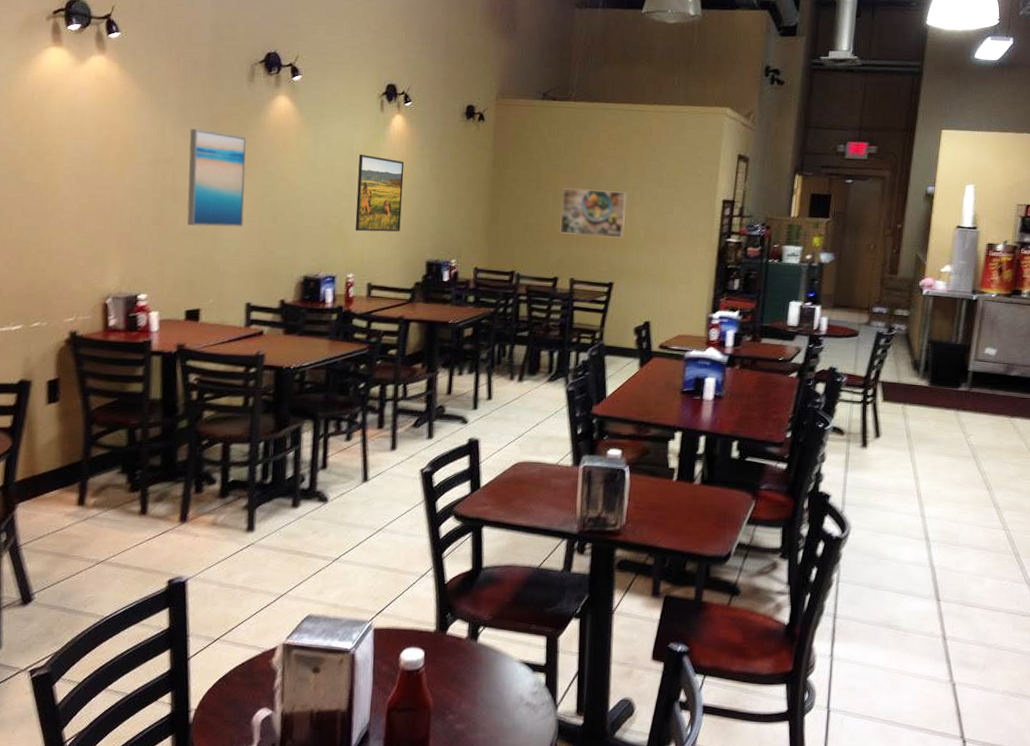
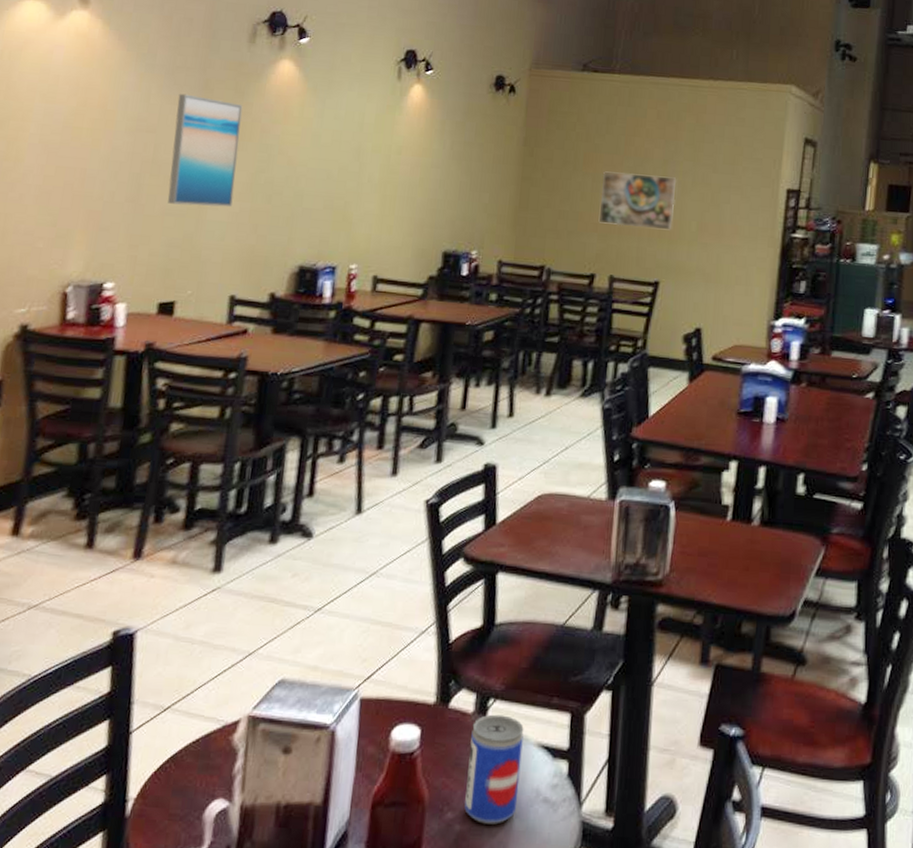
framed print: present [355,154,405,232] -> none [361,127,422,217]
beer can: none [462,639,509,724] -> present [464,714,524,825]

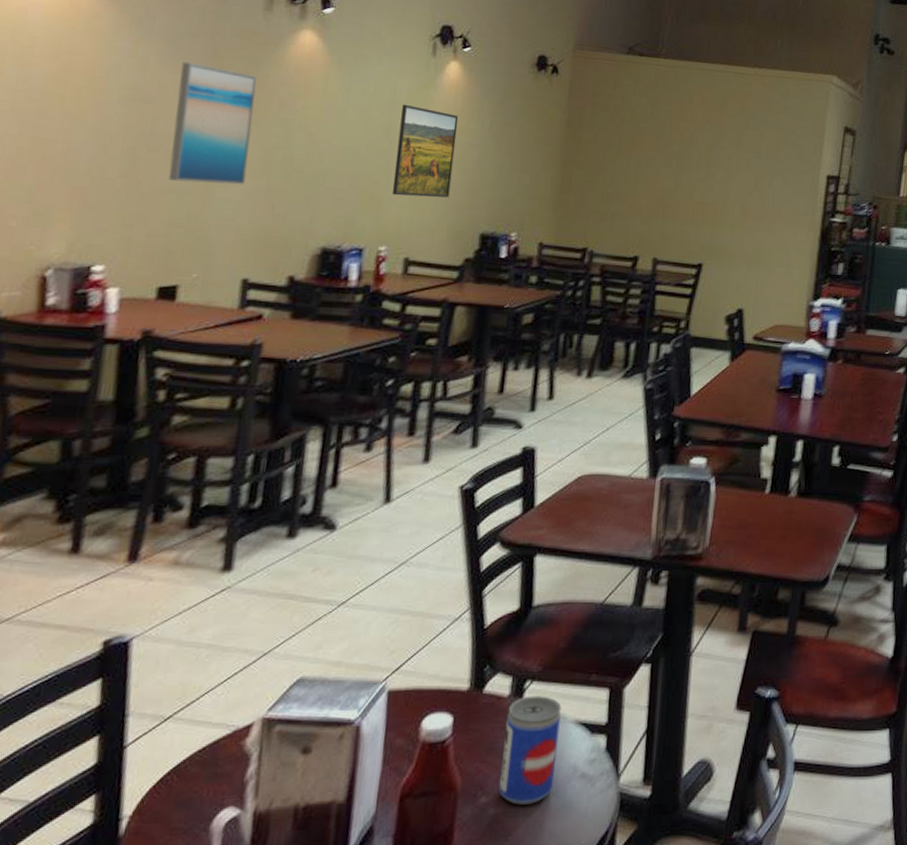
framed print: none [361,127,422,217] -> present [392,104,459,198]
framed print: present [598,171,677,231] -> none [642,154,721,214]

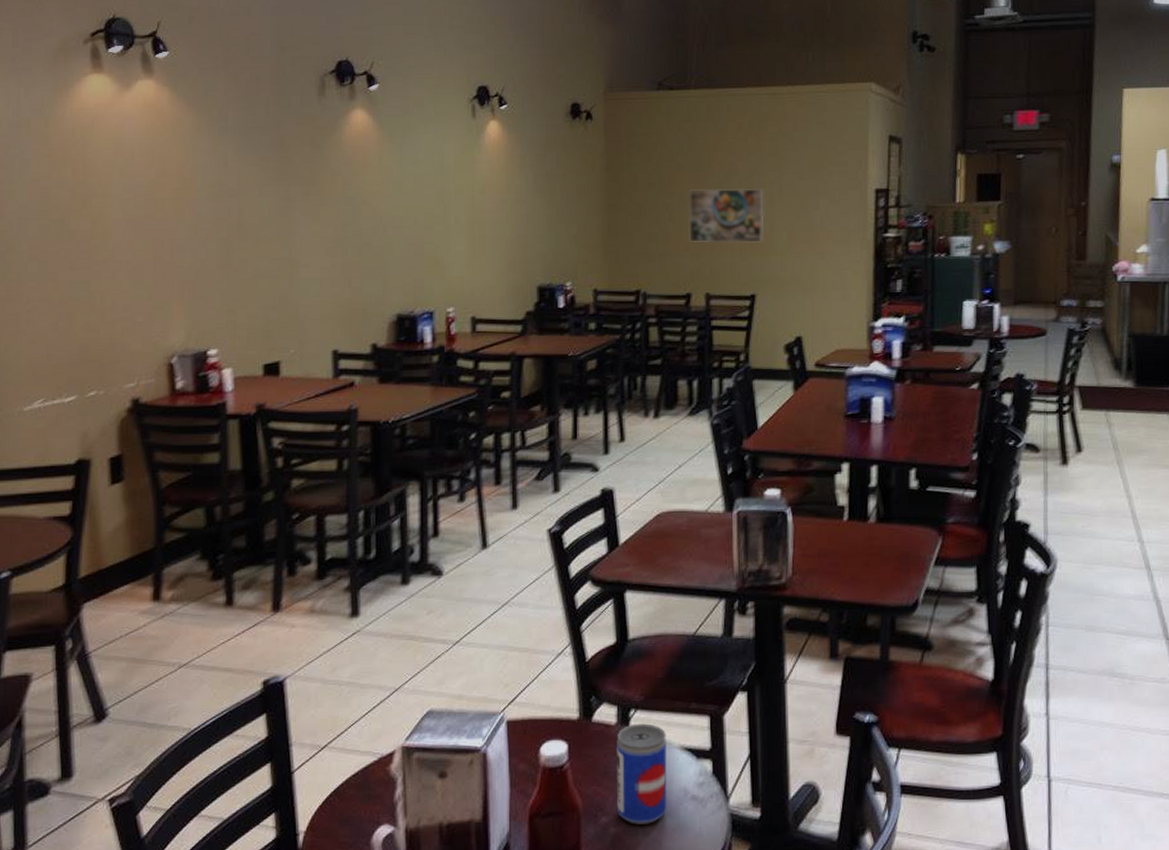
wall art: present [169,61,258,185] -> none [255,154,323,266]
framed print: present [392,104,459,198] -> none [450,168,505,258]
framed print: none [642,154,721,214] -> present [688,189,764,243]

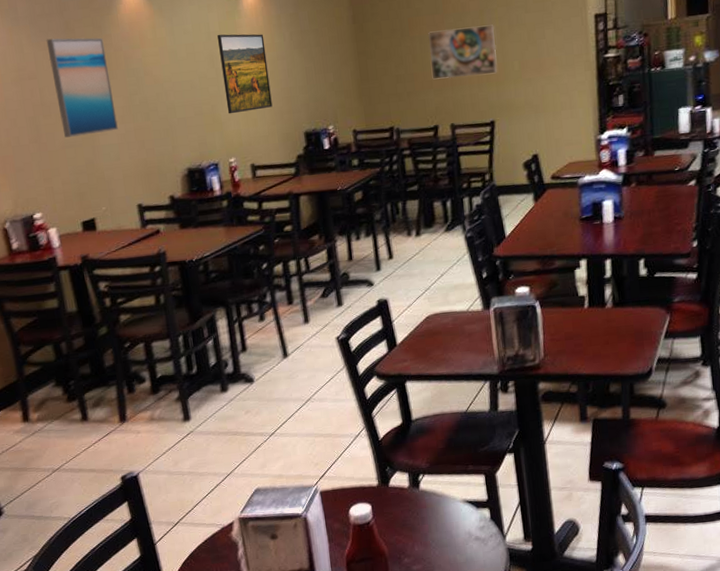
wall art: none [255,154,323,266] -> present [46,37,118,138]
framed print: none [450,168,505,258] -> present [216,33,273,114]
beer can: present [616,723,667,825] -> none [410,484,456,562]

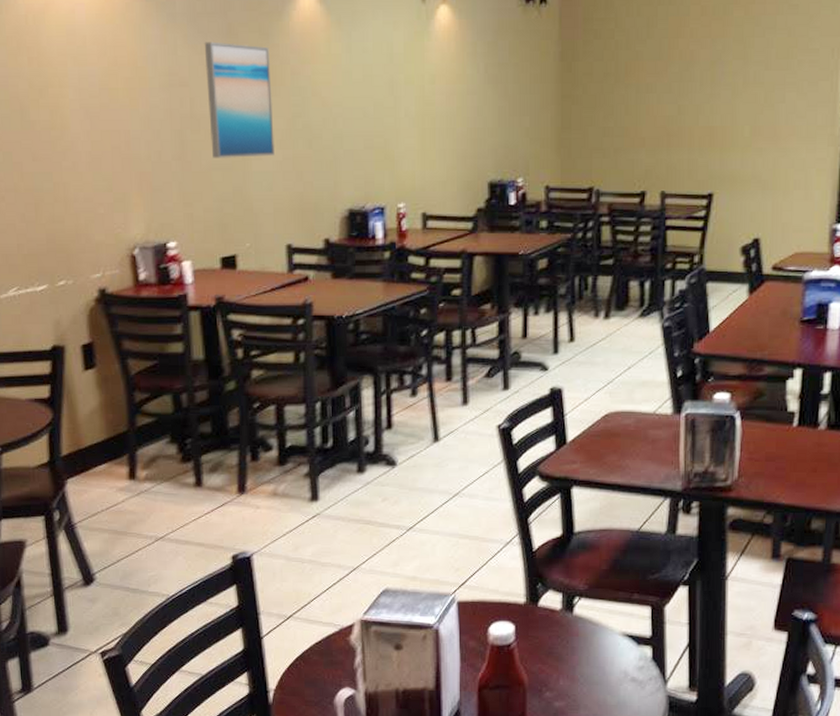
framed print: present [216,33,273,114] -> none [400,57,455,152]
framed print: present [428,24,498,80] -> none [645,79,726,138]

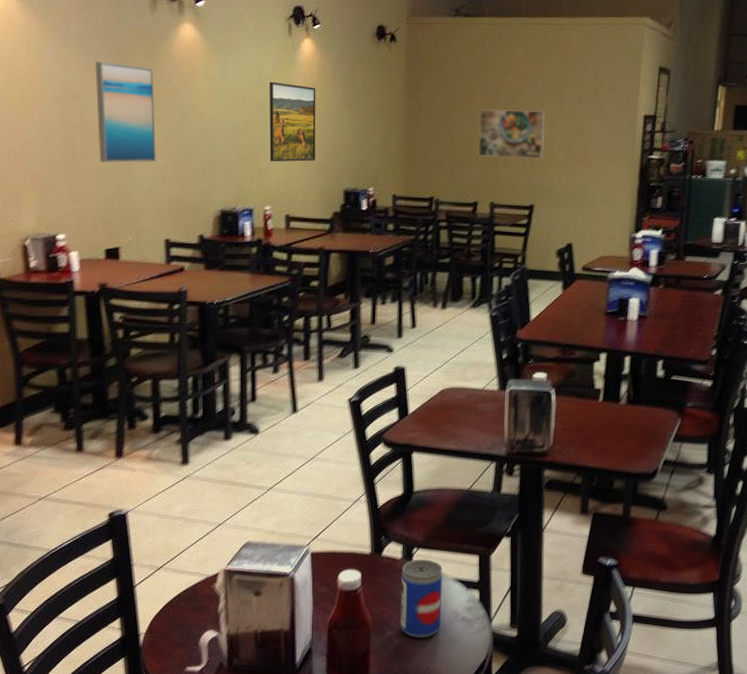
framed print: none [400,57,455,152] -> present [269,81,316,162]
beer can: none [561,610,609,701] -> present [400,559,443,638]
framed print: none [645,79,726,138] -> present [478,109,546,159]

